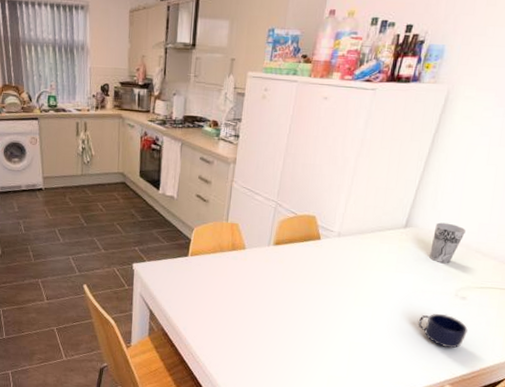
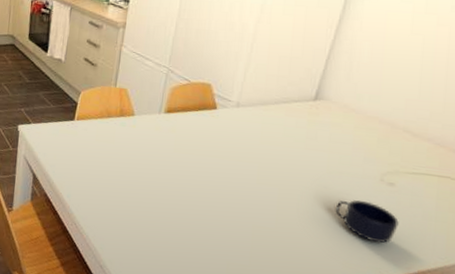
cup: present [429,222,466,264] -> none [346,96,389,143]

